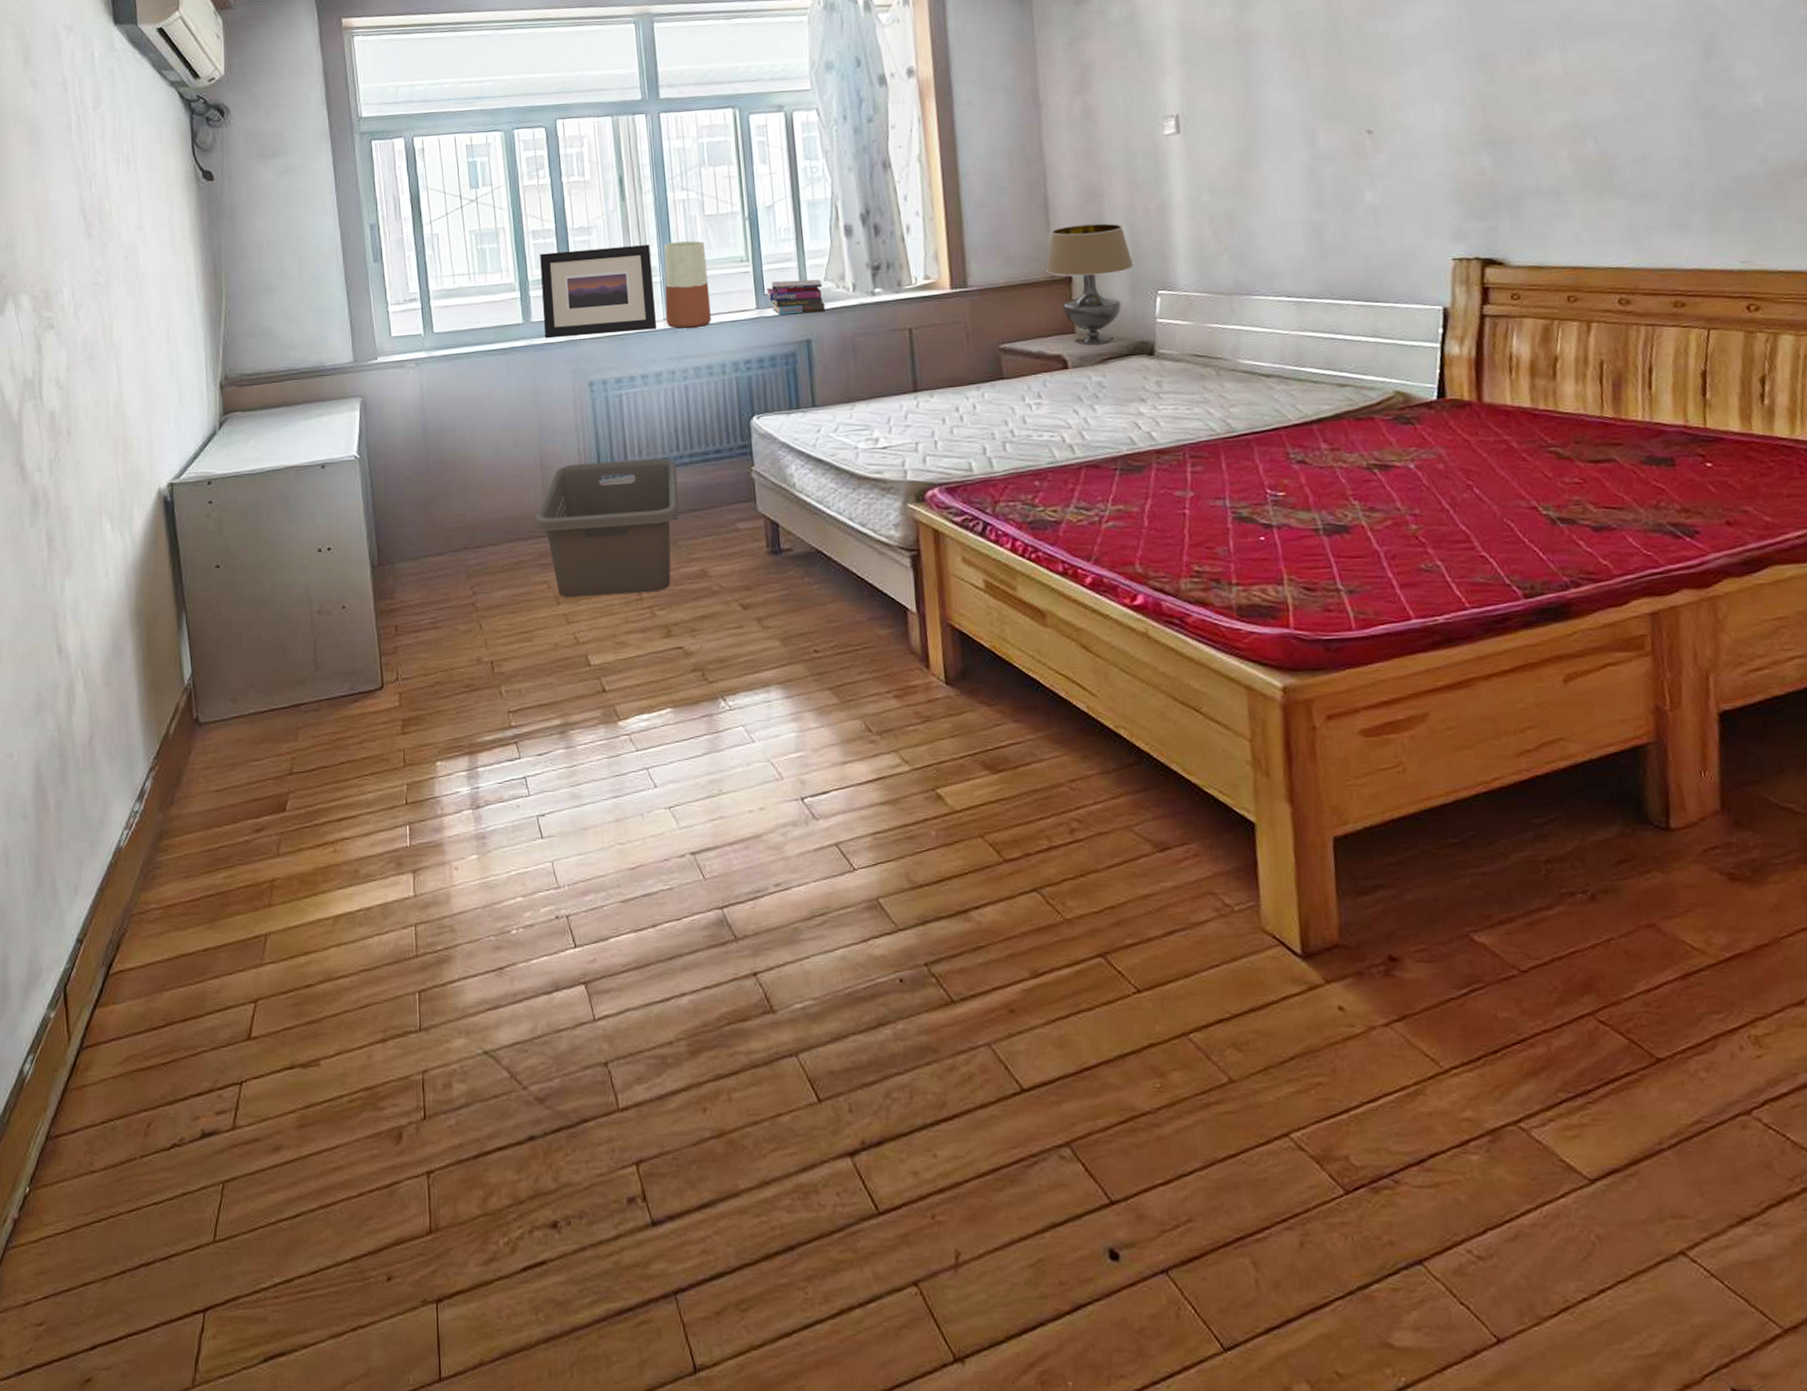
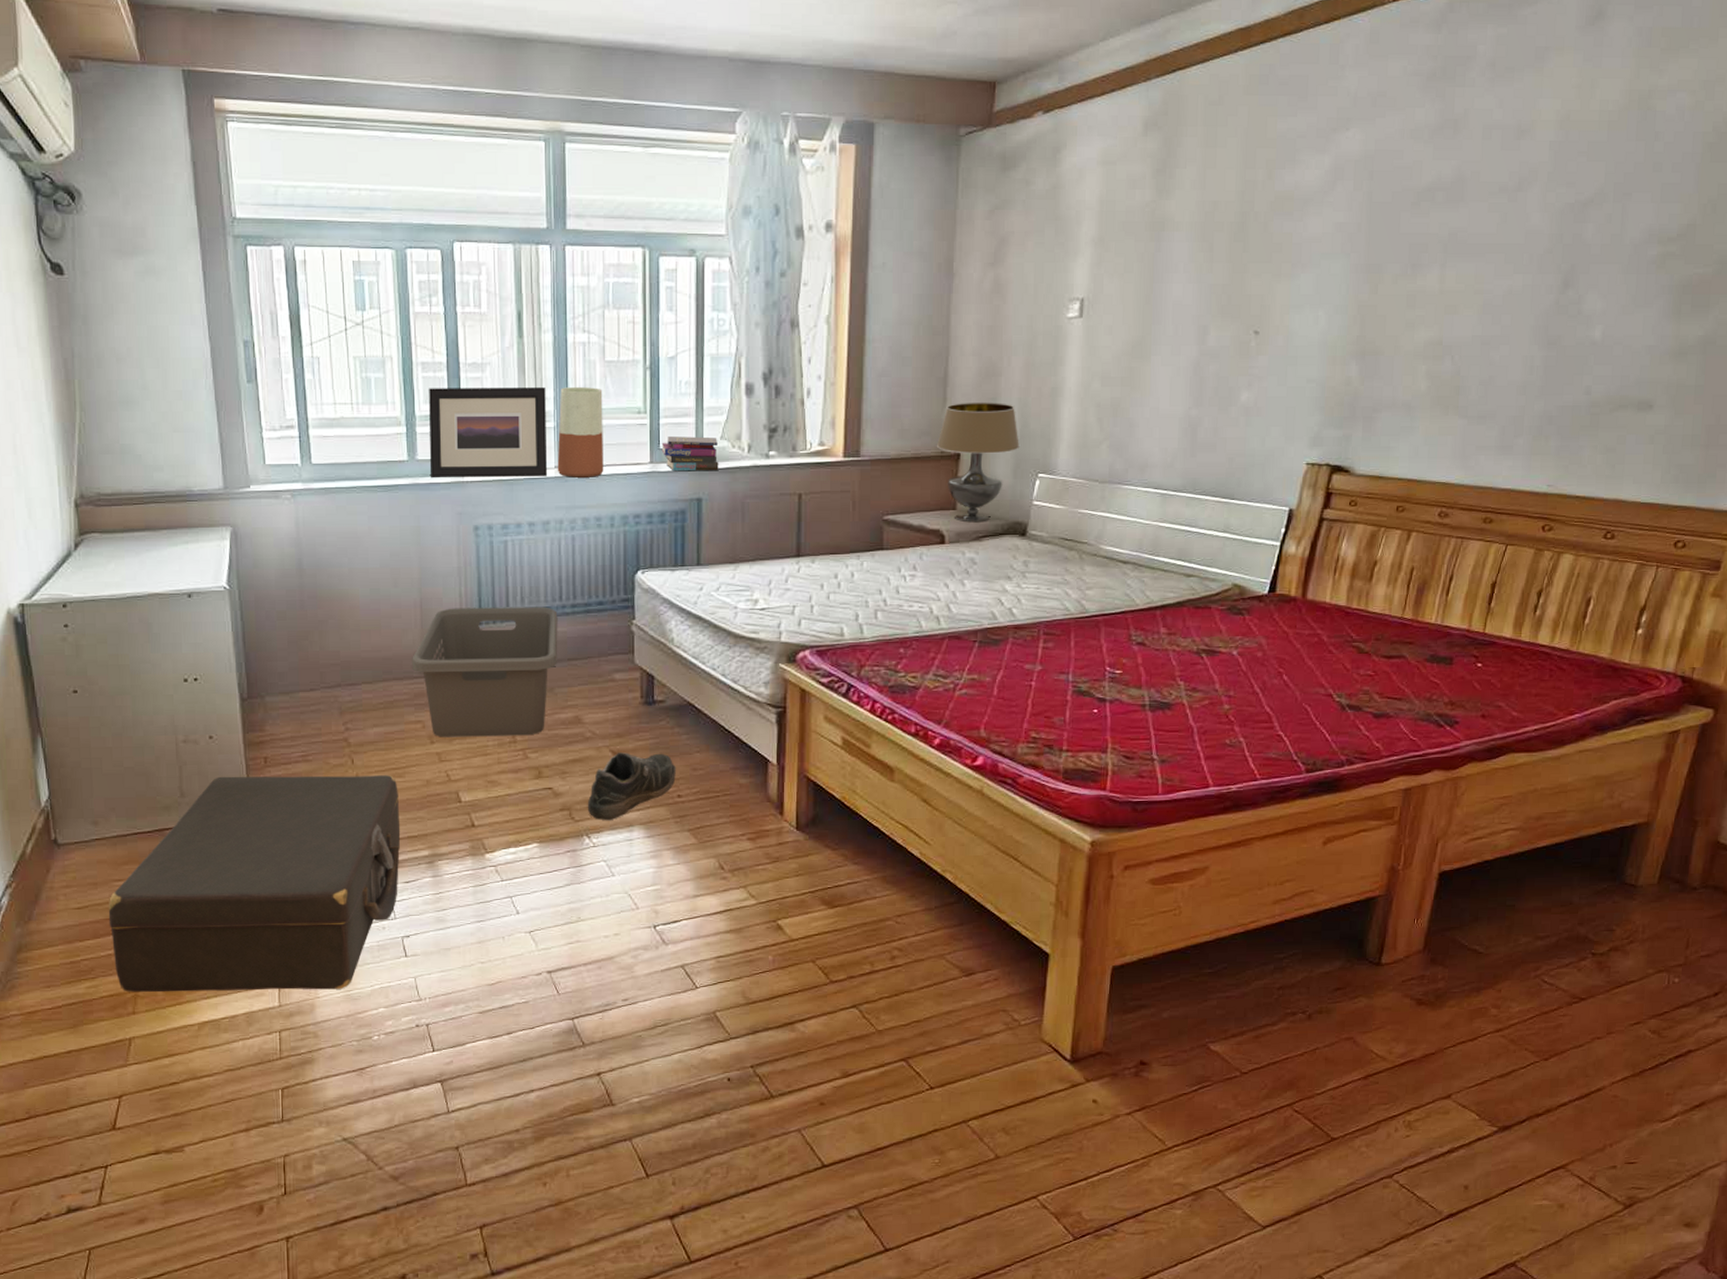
suitcase: none [245,639,531,882] -> present [108,775,401,992]
shoe: none [720,605,811,681] -> present [587,752,677,821]

